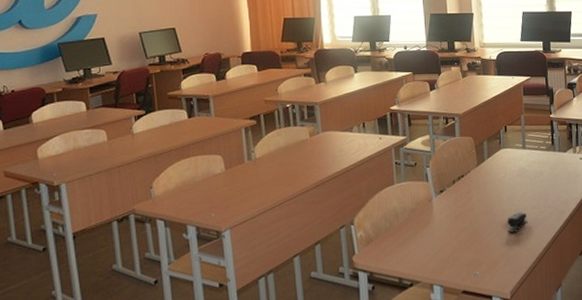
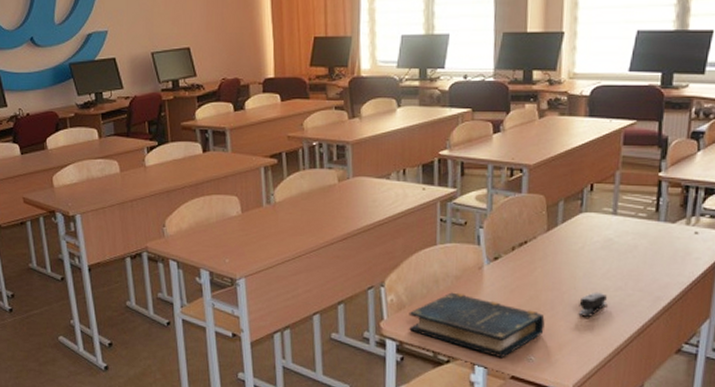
book: none [376,223,484,277] -> present [408,292,545,359]

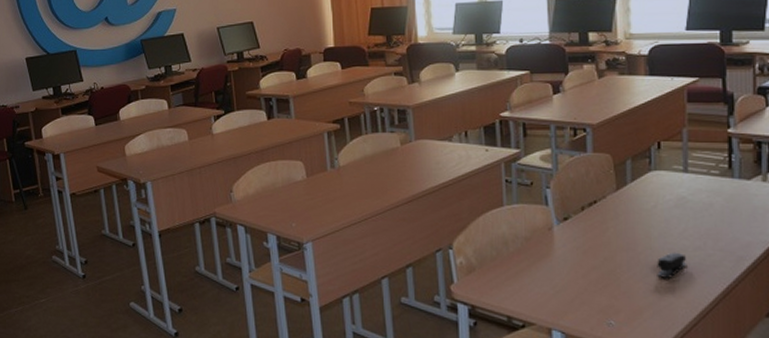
book: present [408,292,545,359] -> none [479,254,622,323]

